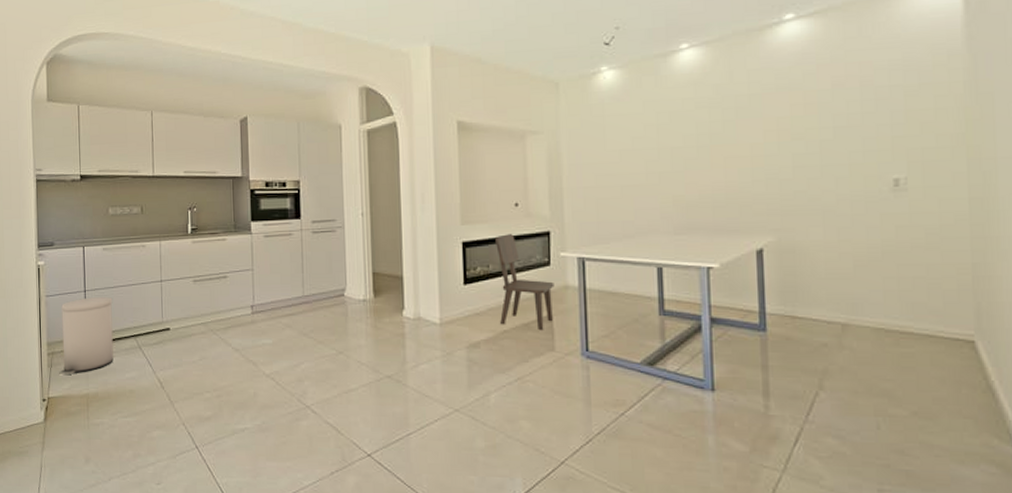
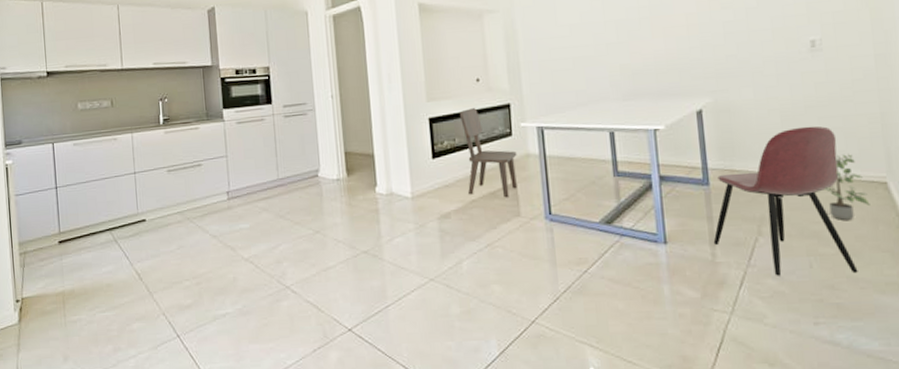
pedal bin: present [59,296,114,374] -> none [32,191,89,274]
dining chair: none [767,273,934,439] -> present [713,126,858,276]
potted plant: none [900,307,953,381] -> present [824,154,870,221]

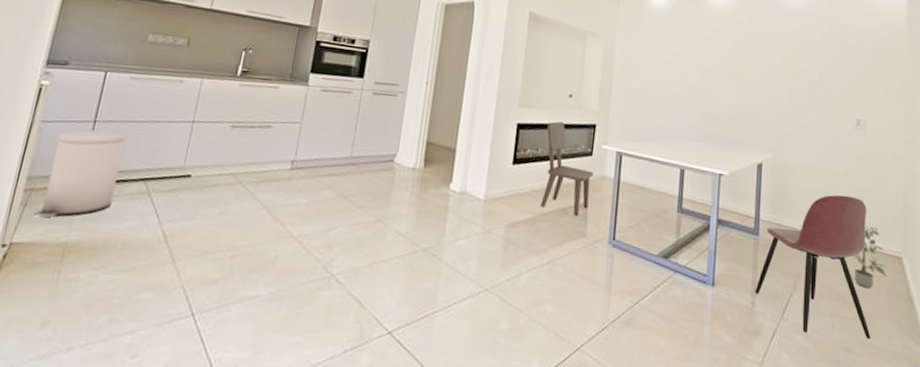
pedal bin: none [32,191,89,274] -> present [34,129,128,217]

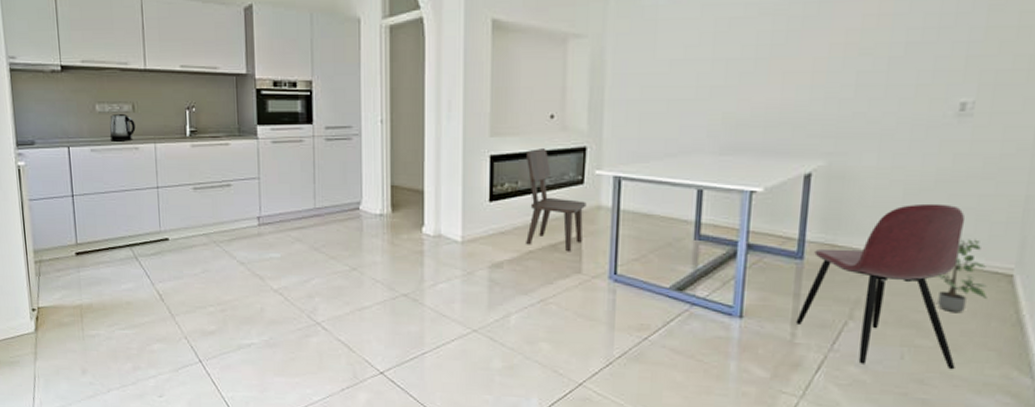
pedal bin: present [34,129,128,217] -> none [47,202,108,284]
kettle: none [154,45,187,74] -> present [109,113,136,142]

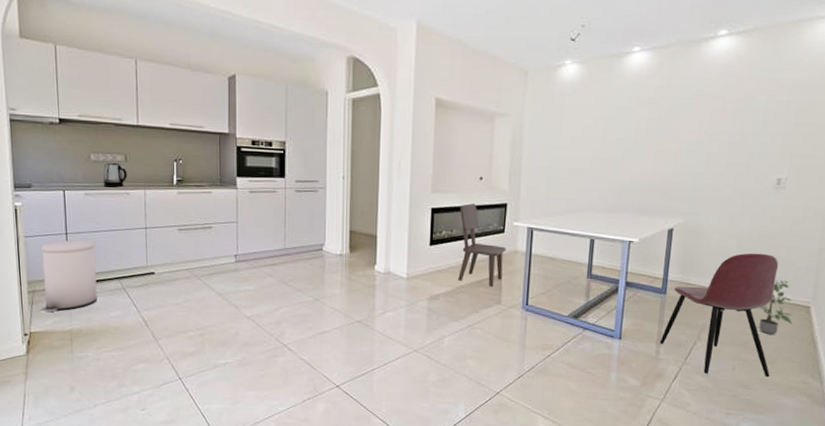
pedal bin: none [47,202,108,284] -> present [41,239,97,312]

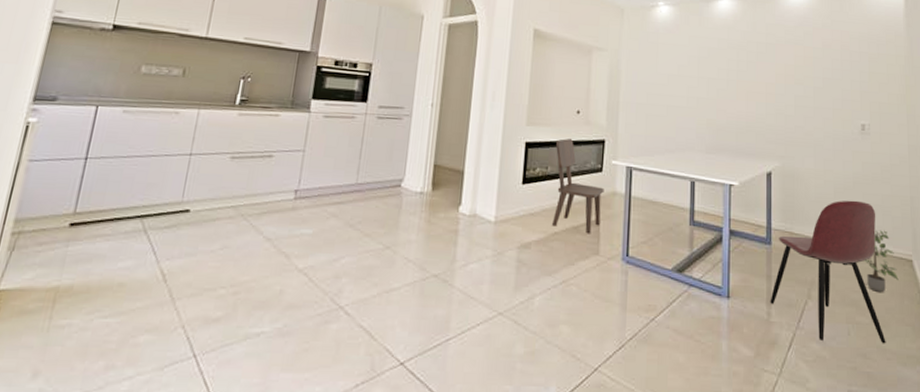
pedal bin: present [41,239,97,312] -> none [22,166,122,261]
kettle: present [103,162,127,188] -> none [148,76,182,106]

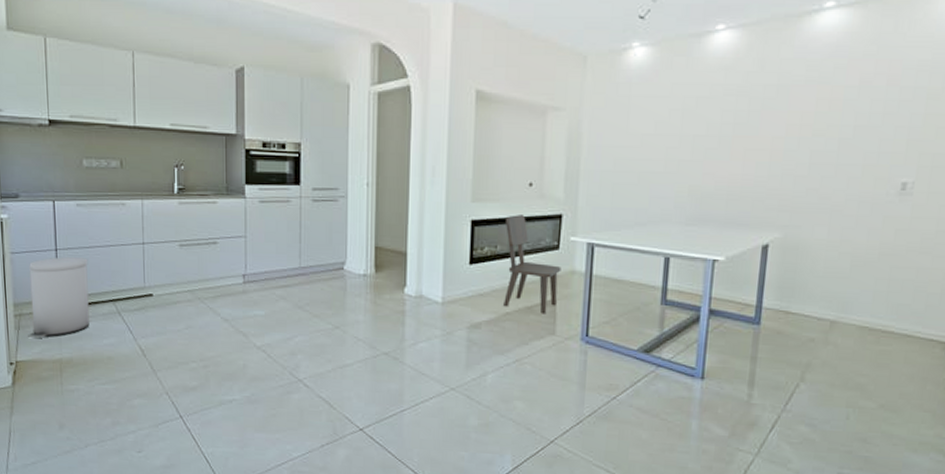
pedal bin: none [22,166,122,261] -> present [28,256,90,338]
dining chair: present [770,200,886,344] -> none [752,274,905,430]
potted plant: present [864,230,899,293] -> none [879,308,924,377]

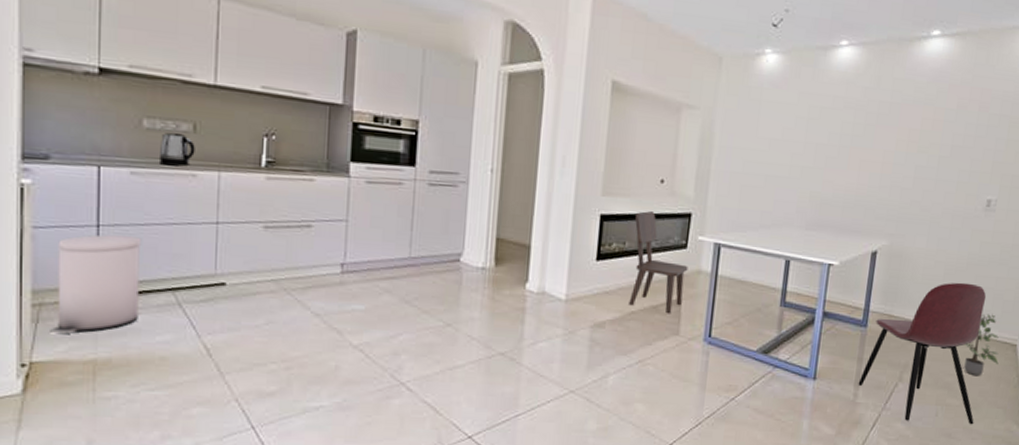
kettle: none [96,168,123,197] -> present [158,132,195,167]
dining chair: none [752,274,905,430] -> present [858,282,987,425]
potted plant: none [879,308,924,377] -> present [964,313,999,377]

